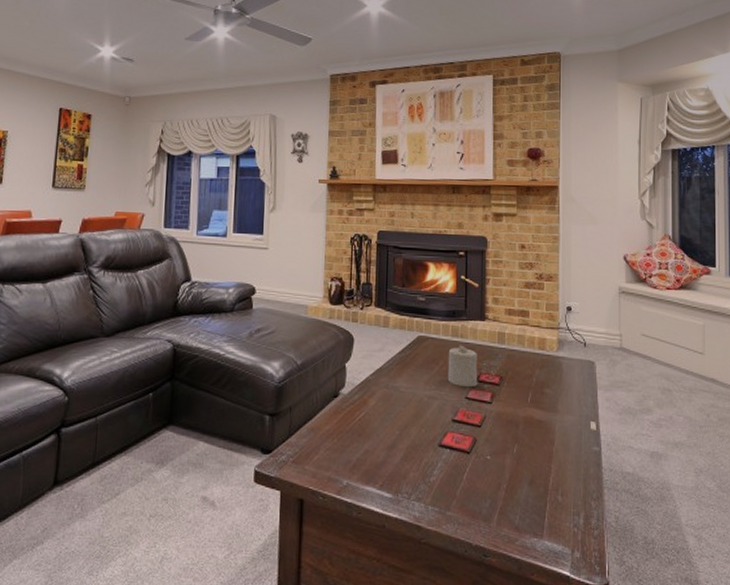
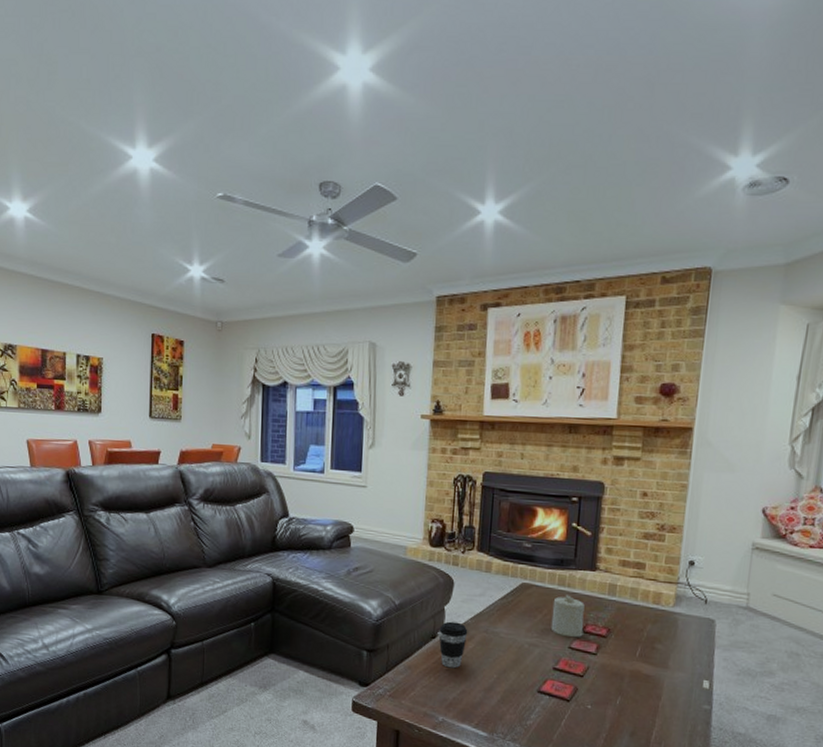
coffee cup: none [341,379,369,428] -> present [439,621,468,669]

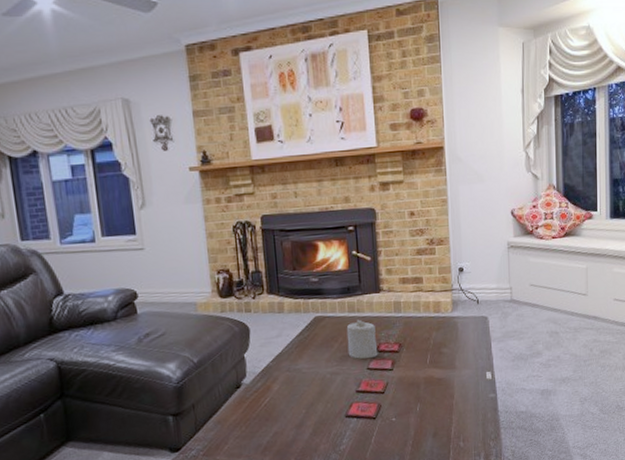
coffee cup: present [439,621,468,669] -> none [242,367,271,414]

